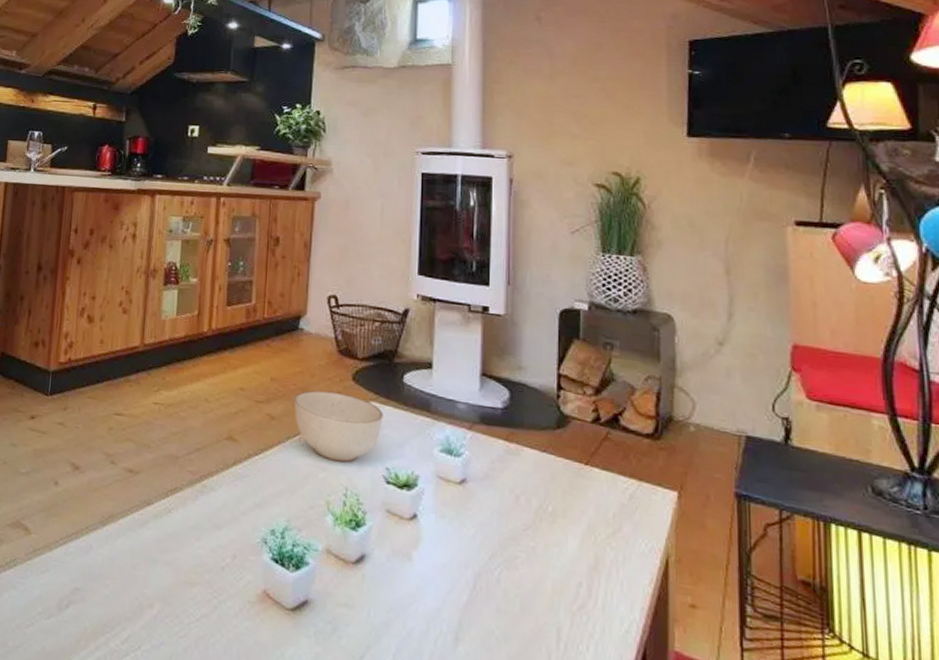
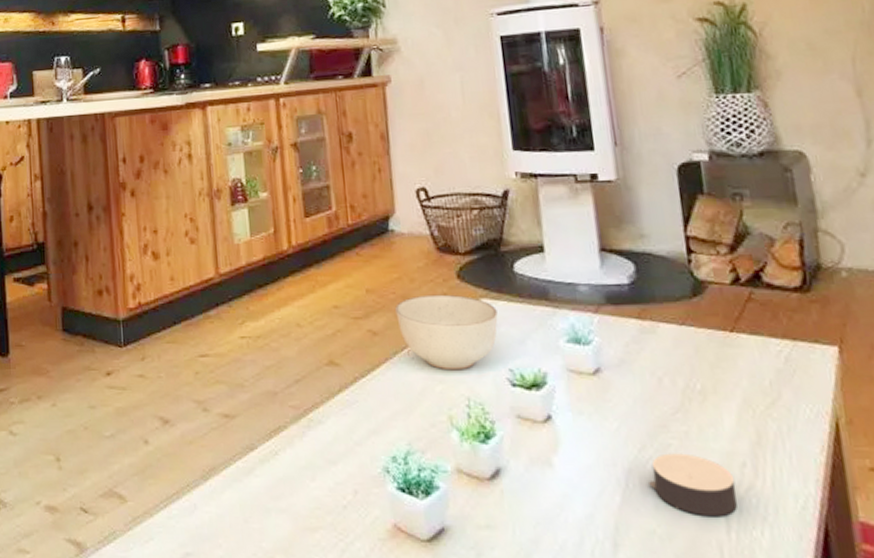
candle: none [493,563,570,628] -> present [647,453,737,517]

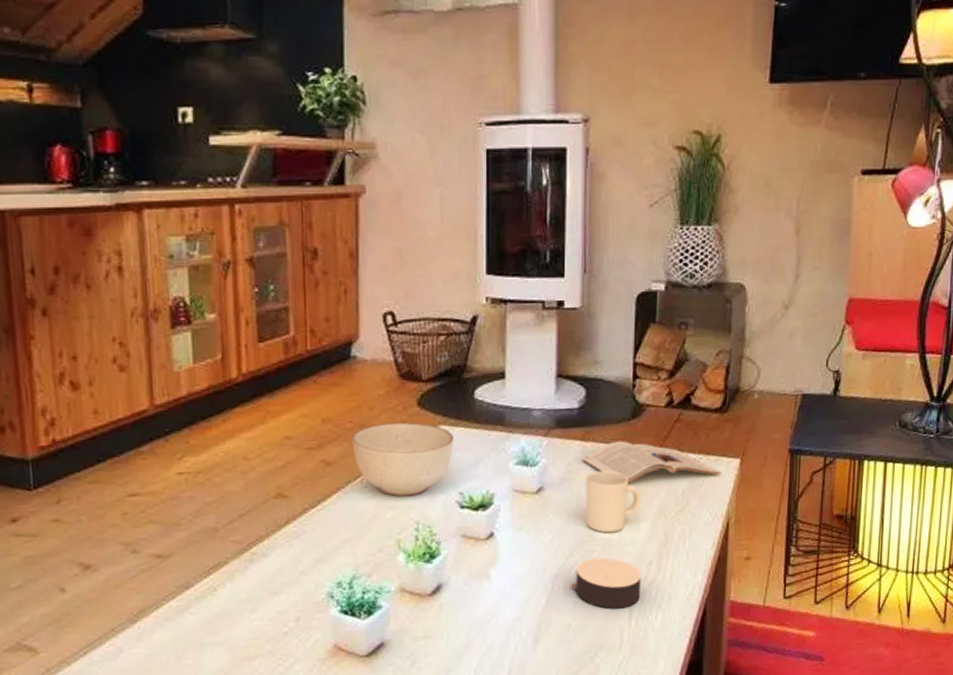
magazine: none [641,321,817,369] -> present [582,441,721,484]
mug: none [647,353,720,425] -> present [585,470,642,533]

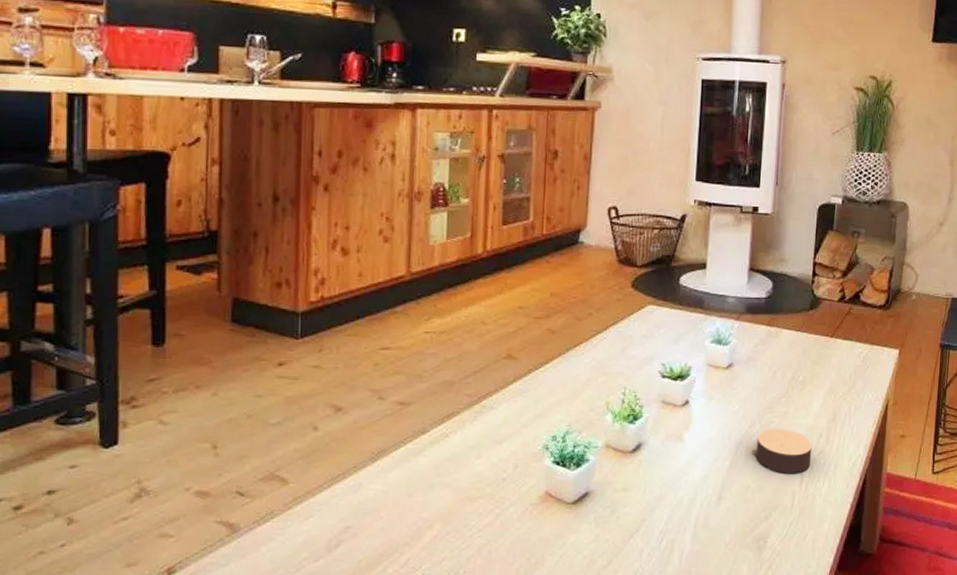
bowl: present [350,422,454,497] -> none [573,300,660,364]
magazine: present [582,441,721,484] -> none [767,328,883,365]
mug: present [585,470,642,533] -> none [767,353,815,407]

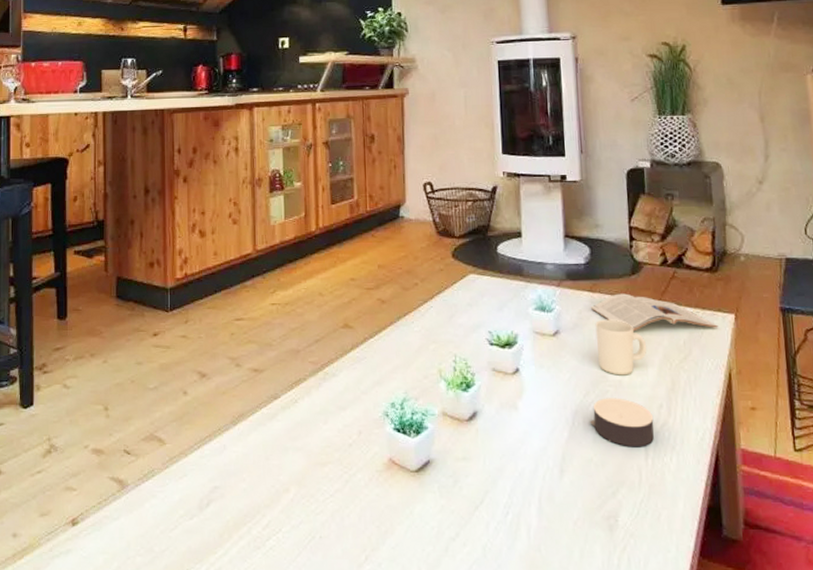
magazine: none [767,328,883,365] -> present [591,293,719,332]
mug: none [767,353,815,407] -> present [595,319,647,376]

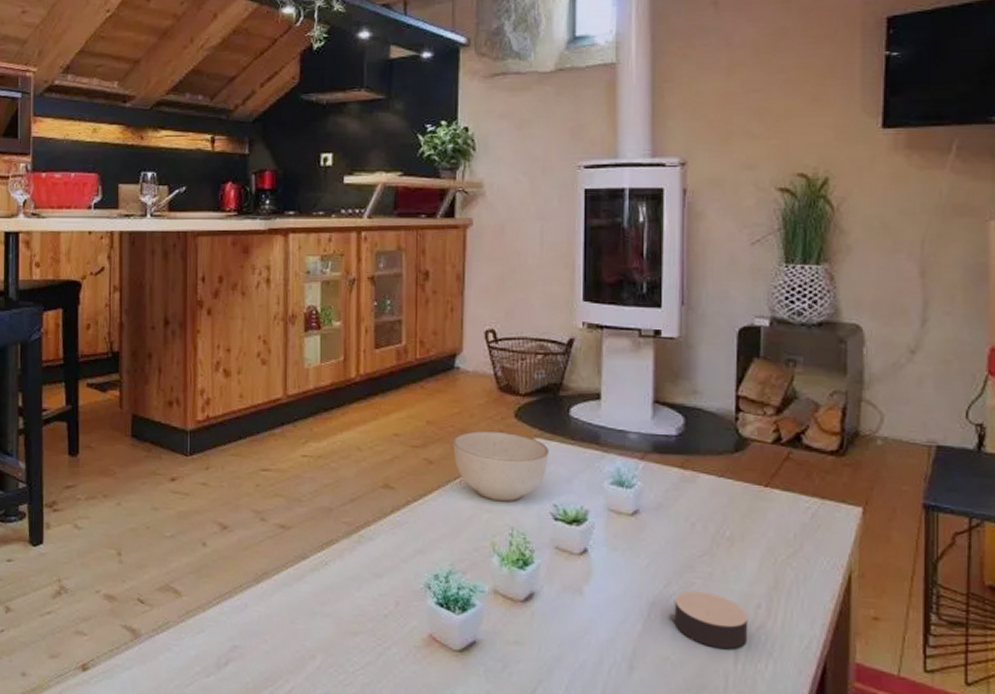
bowl: none [400,270,482,332] -> present [451,430,549,502]
magazine: present [591,293,719,332] -> none [681,473,840,522]
mug: present [595,319,647,376] -> none [684,501,747,568]

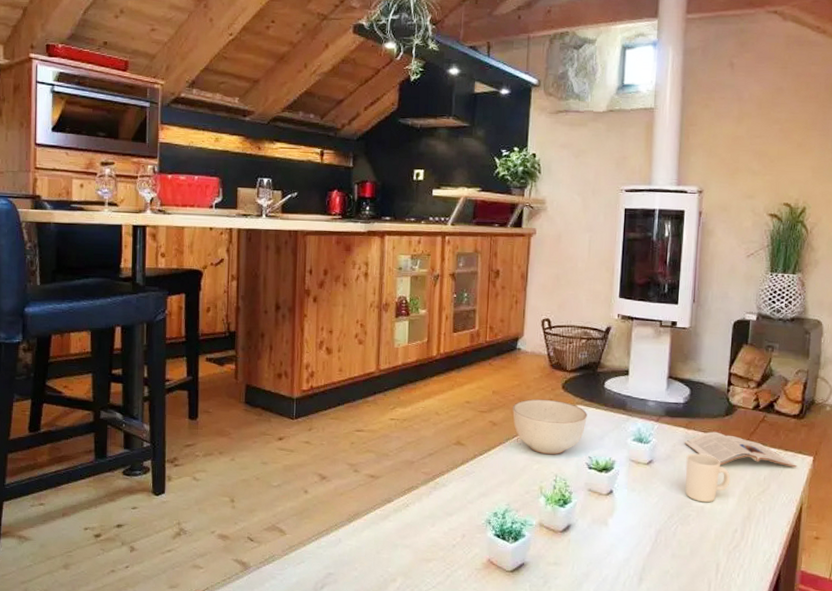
candle: present [668,590,748,650] -> none [670,520,728,564]
magazine: none [681,473,840,522] -> present [685,431,797,468]
mug: none [684,501,747,568] -> present [685,453,731,503]

